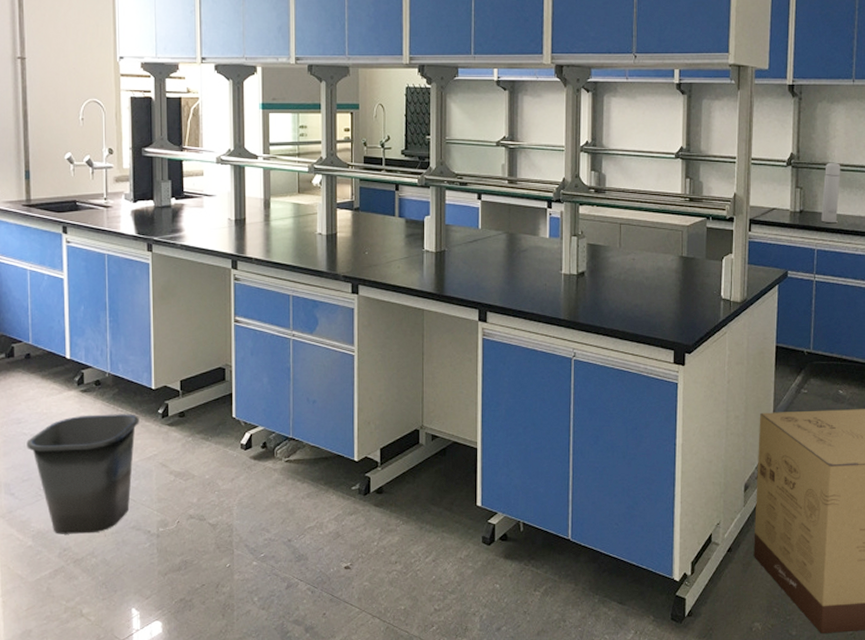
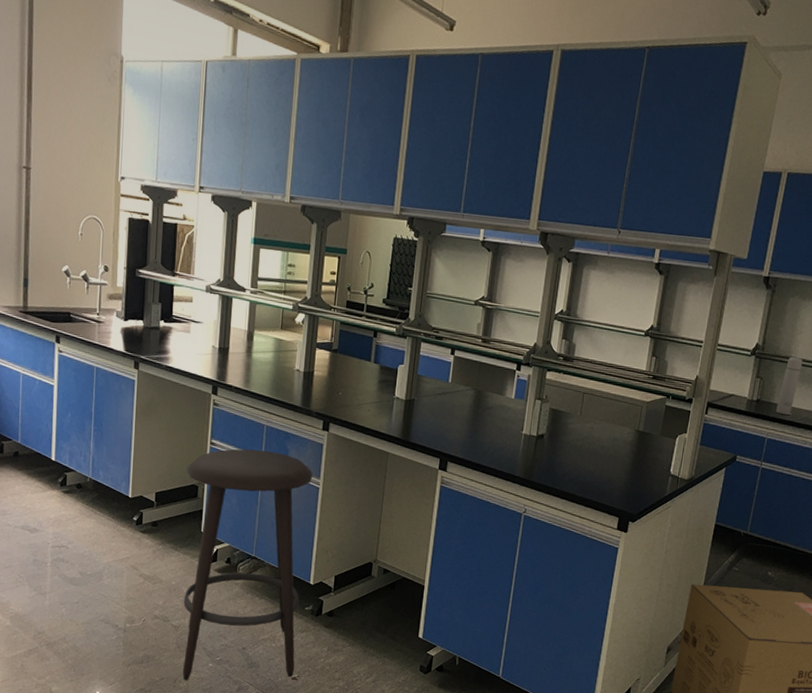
waste bin: present [26,414,139,534] -> none [10,514,115,621]
stool: none [211,322,347,584] -> present [183,449,313,680]

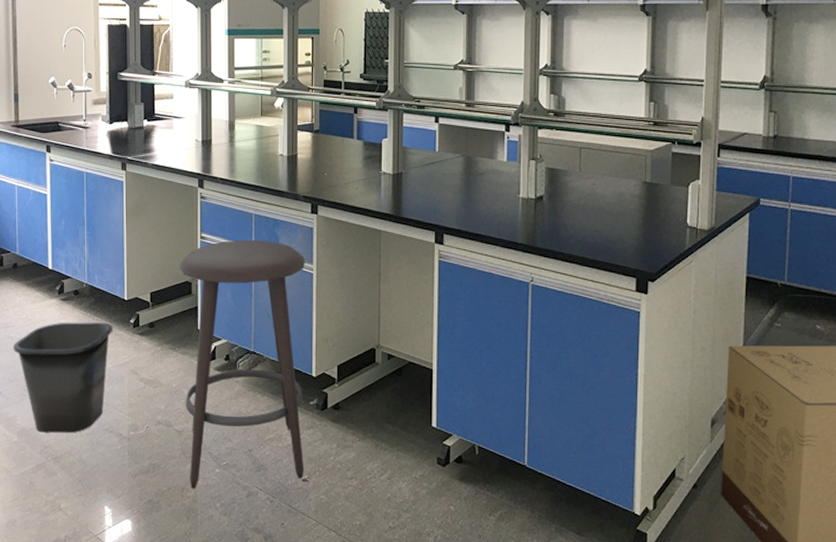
waste bin: none [10,514,115,621] -> present [13,322,113,433]
thermos bottle: present [776,356,803,416] -> none [797,85,820,150]

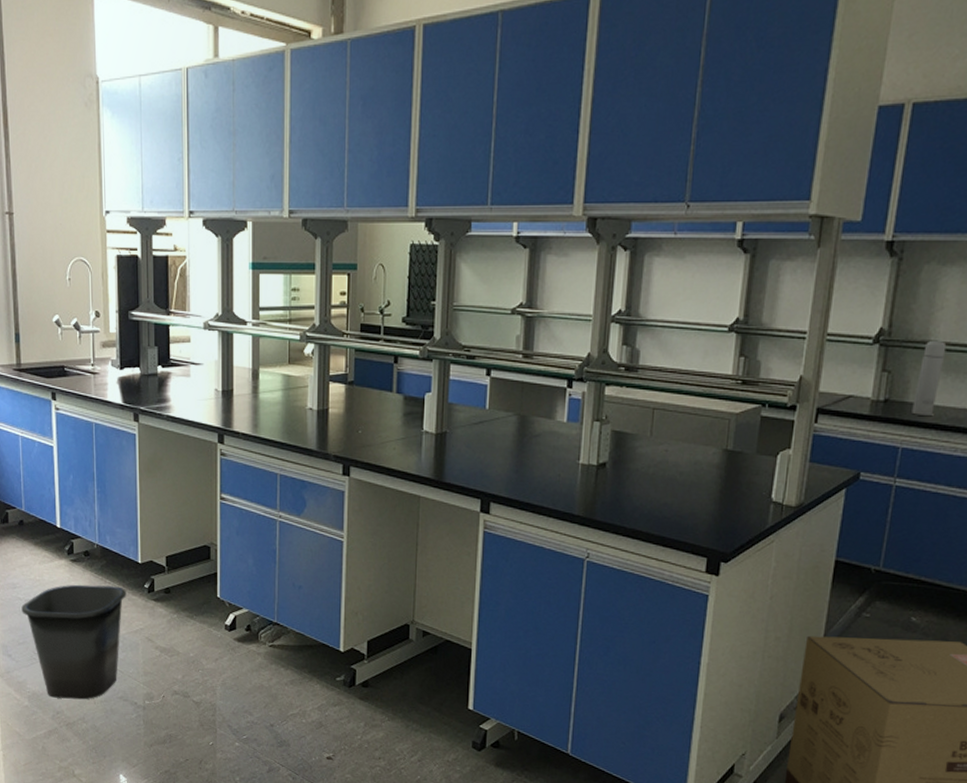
stool: present [179,240,306,489] -> none [197,502,335,761]
thermos bottle: none [797,85,820,150] -> present [911,340,947,417]

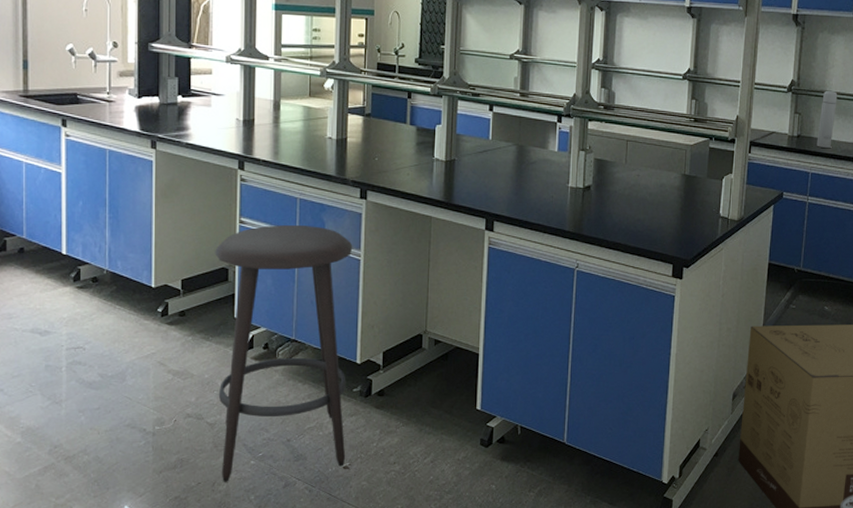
waste bin: present [21,584,126,700] -> none [18,311,138,431]
stool: none [197,502,335,761] -> present [215,225,353,482]

